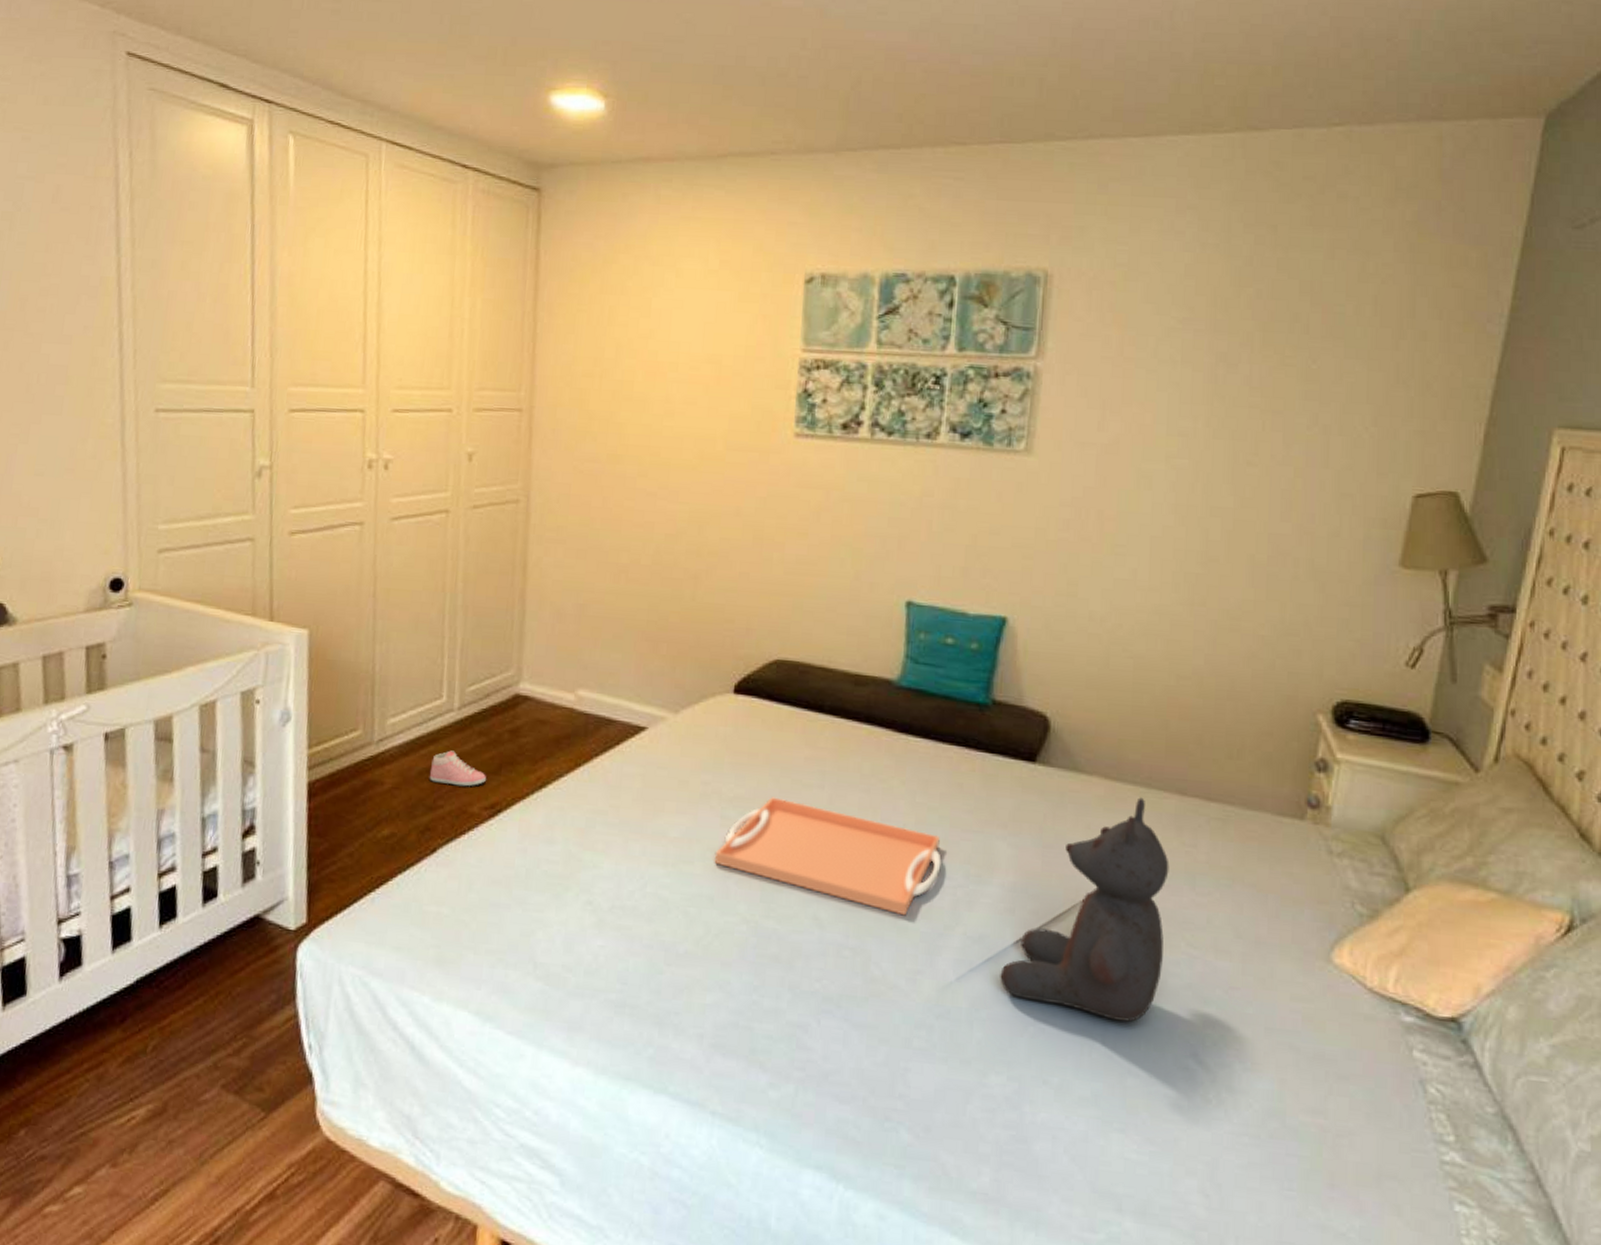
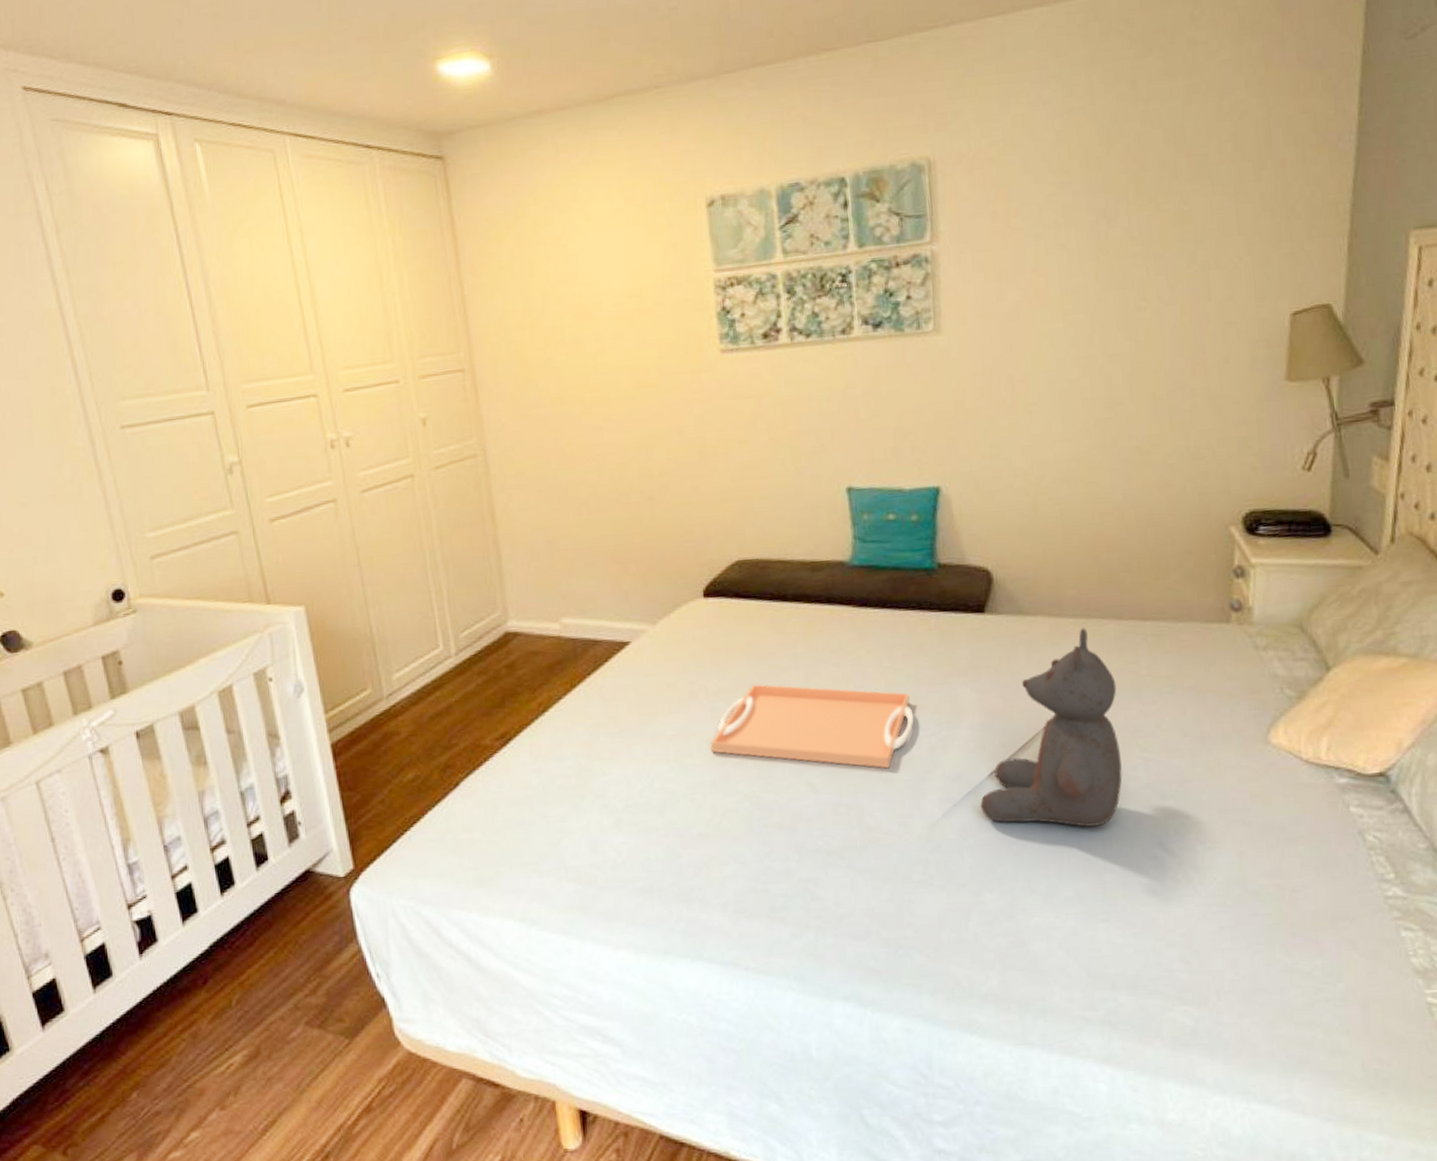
sneaker: present [429,750,487,787] -> none [440,693,493,724]

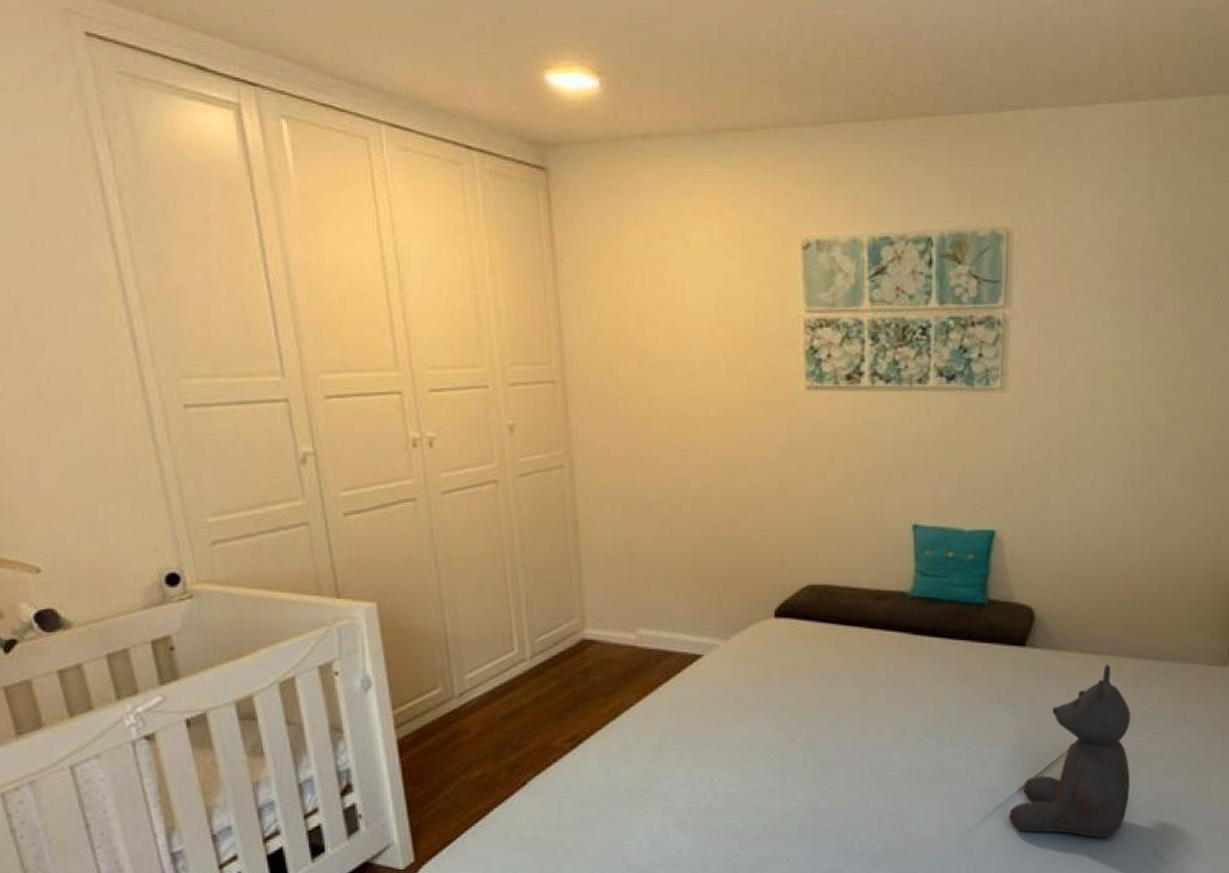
serving tray: present [710,684,914,769] -> none [772,700,957,782]

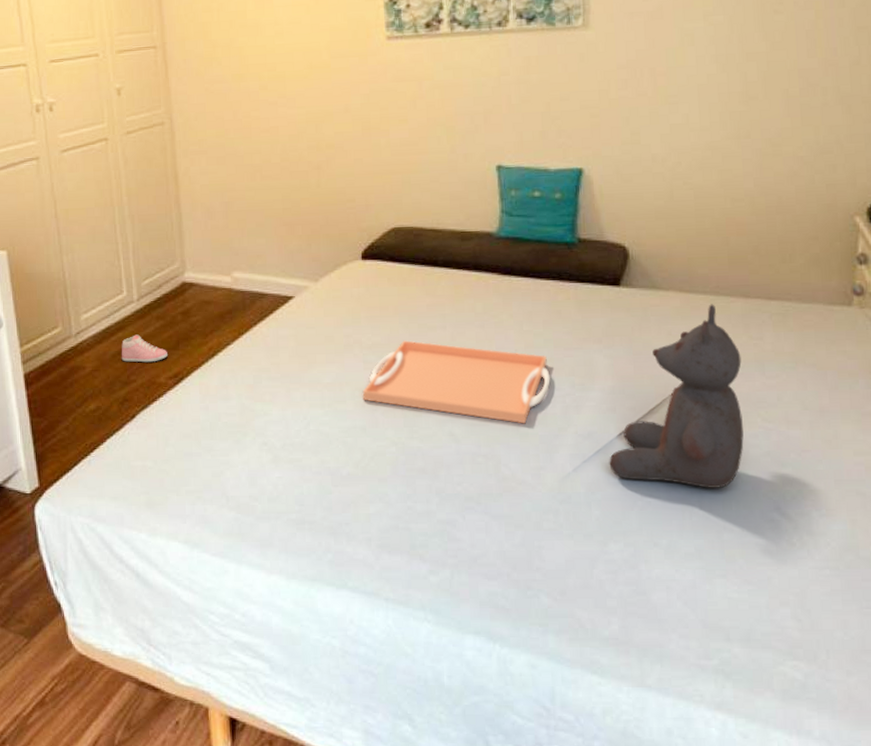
sneaker: none [511,695,565,725] -> present [121,334,169,363]
serving tray: none [772,700,957,782] -> present [362,340,551,424]

